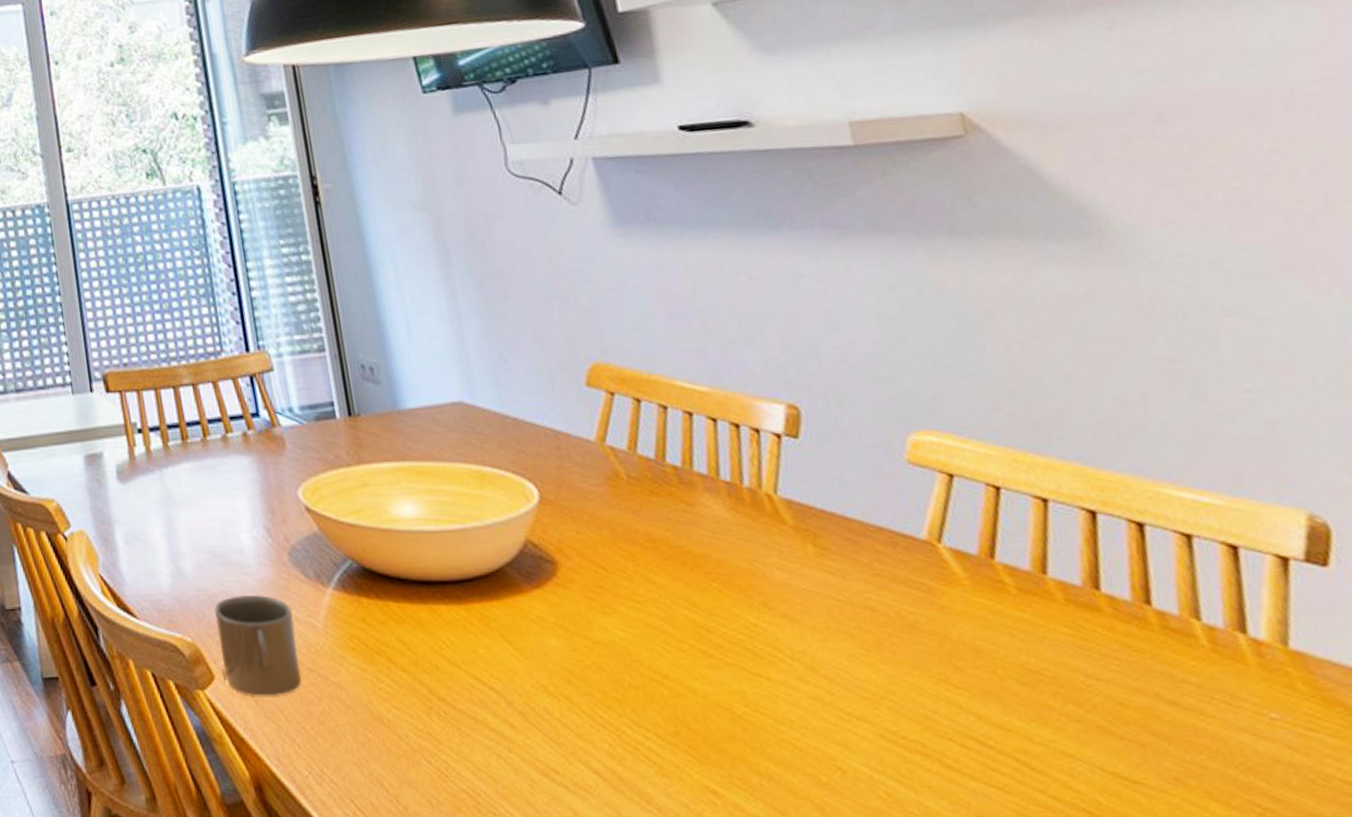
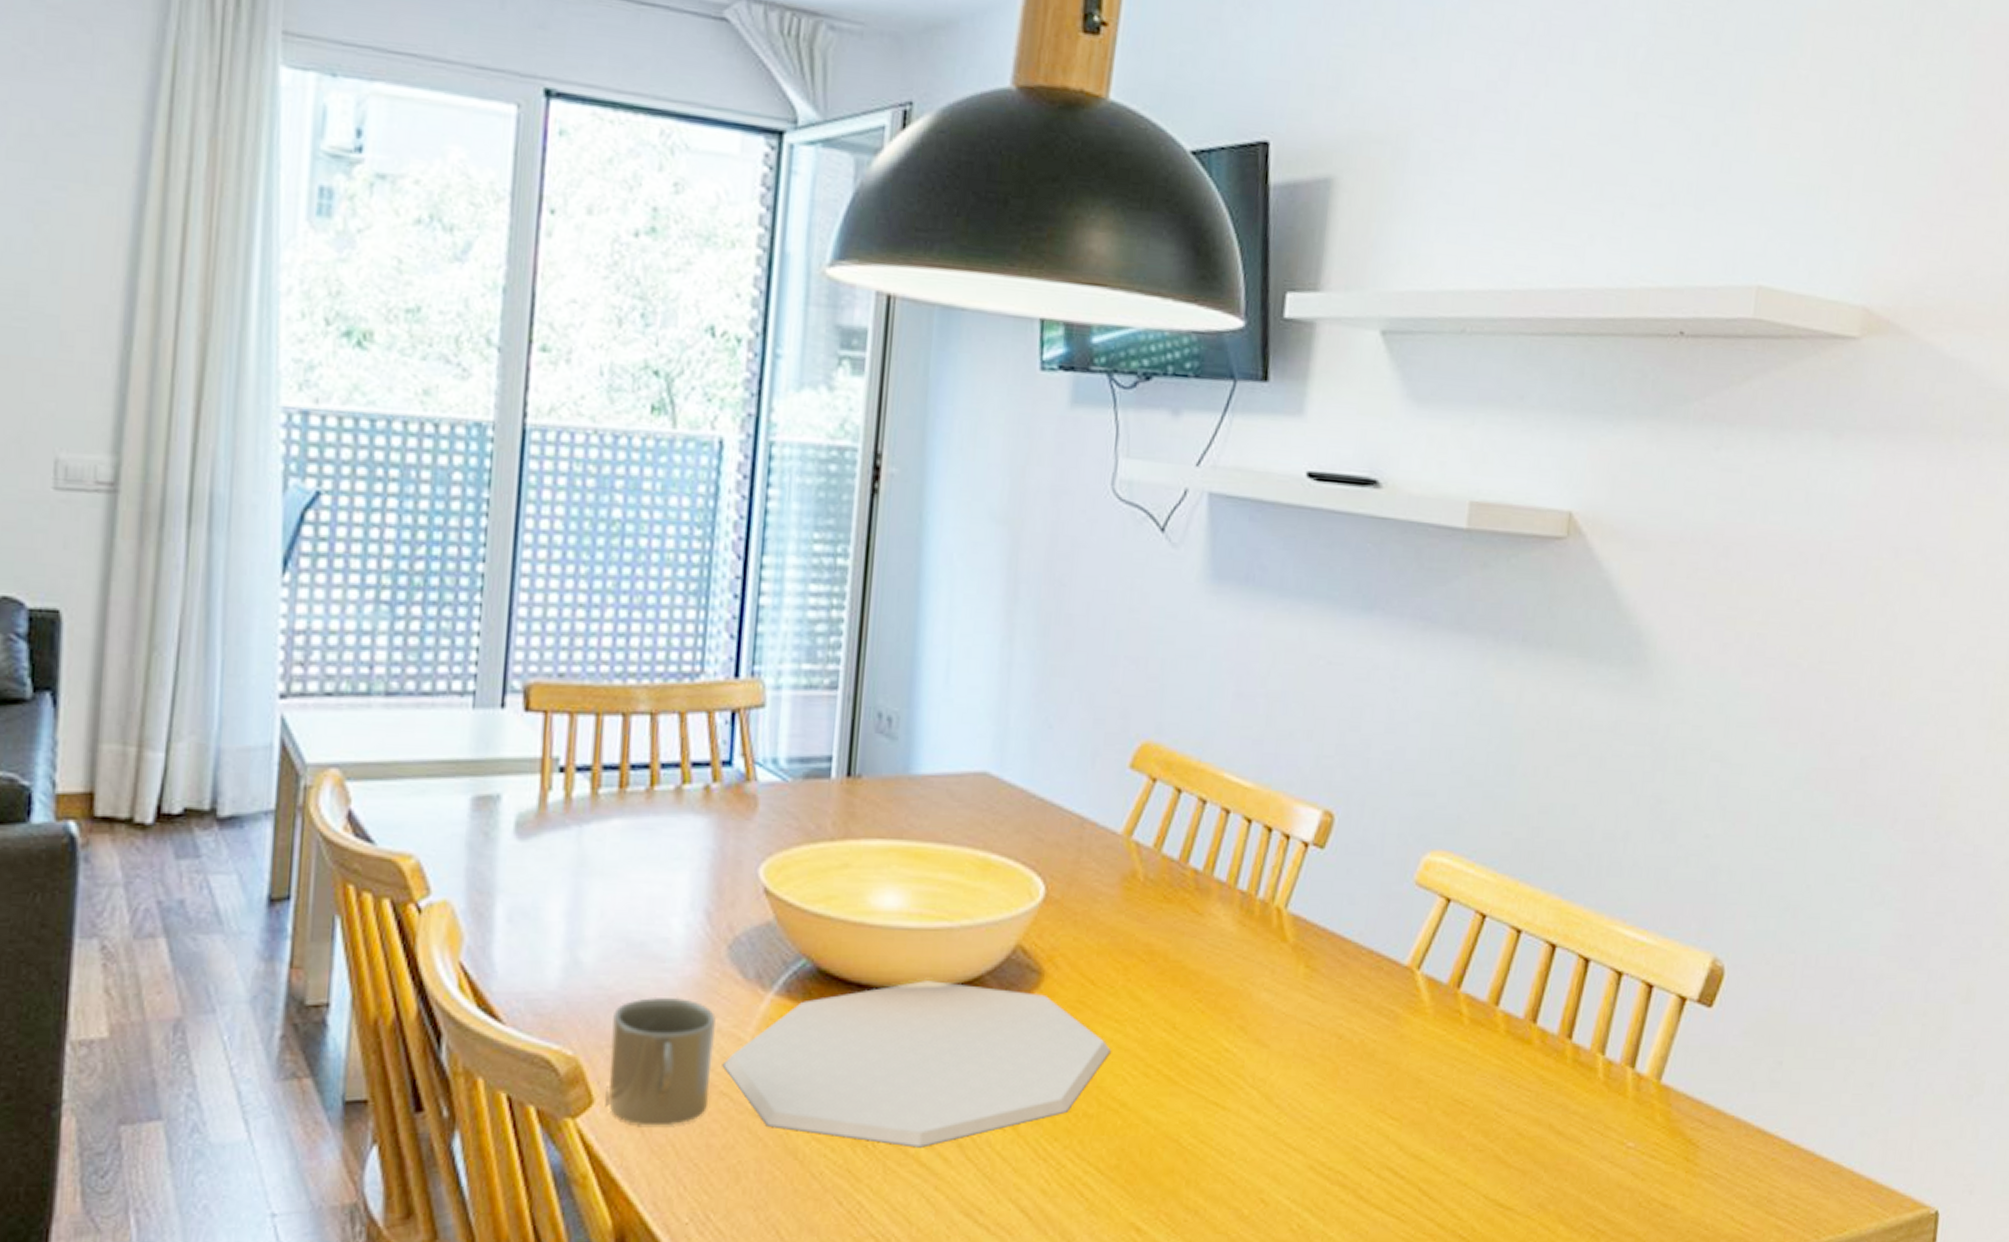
placemat: none [305,573,640,715] -> present [722,980,1111,1148]

